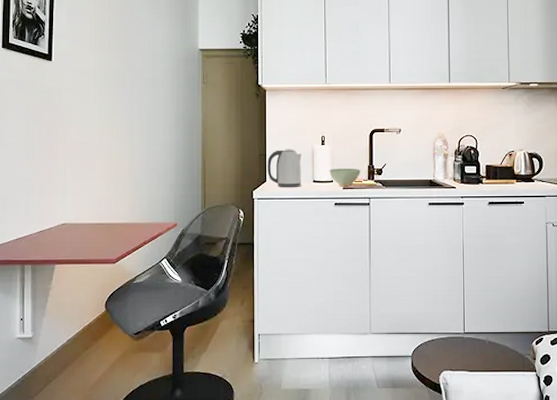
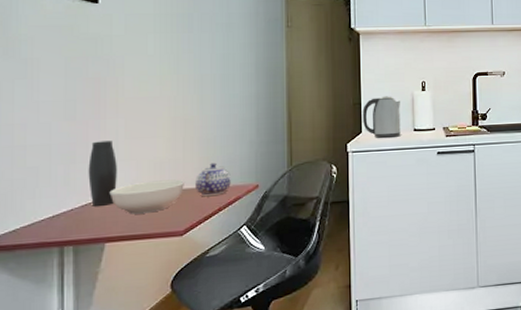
vase: none [43,178,65,233] -> present [88,140,117,206]
bowl: none [59,214,118,242] -> present [109,179,186,214]
teapot: none [125,202,154,231] -> present [194,162,231,197]
bowl: present [328,169,361,187] -> none [430,114,465,135]

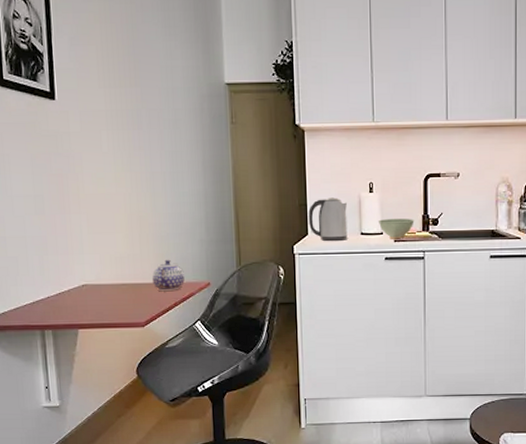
vase: present [88,140,117,206] -> none [58,235,84,295]
bowl: present [109,179,186,214] -> none [78,274,144,304]
bowl: none [430,114,465,135] -> present [378,219,414,239]

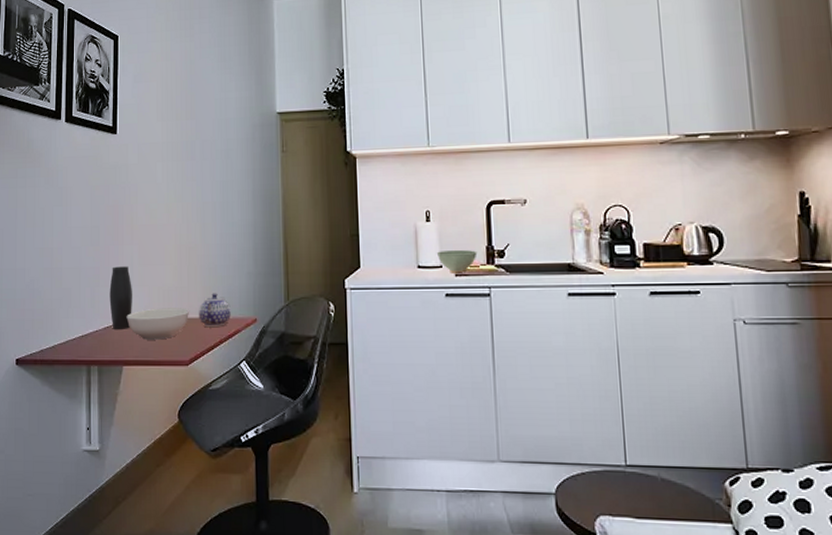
vase: none [58,235,84,295] -> present [109,266,132,329]
bowl: none [78,274,144,304] -> present [126,308,190,340]
kettle: present [309,197,348,241] -> none [361,227,403,274]

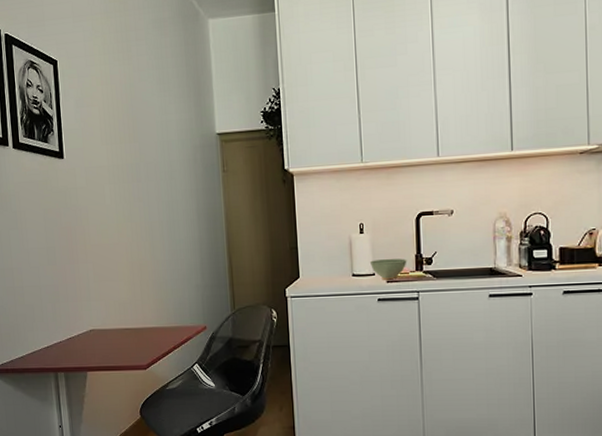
vase: present [109,266,132,329] -> none [69,283,92,340]
bowl: present [126,308,190,340] -> none [86,319,145,348]
teapot: present [198,293,231,328] -> none [152,304,183,336]

